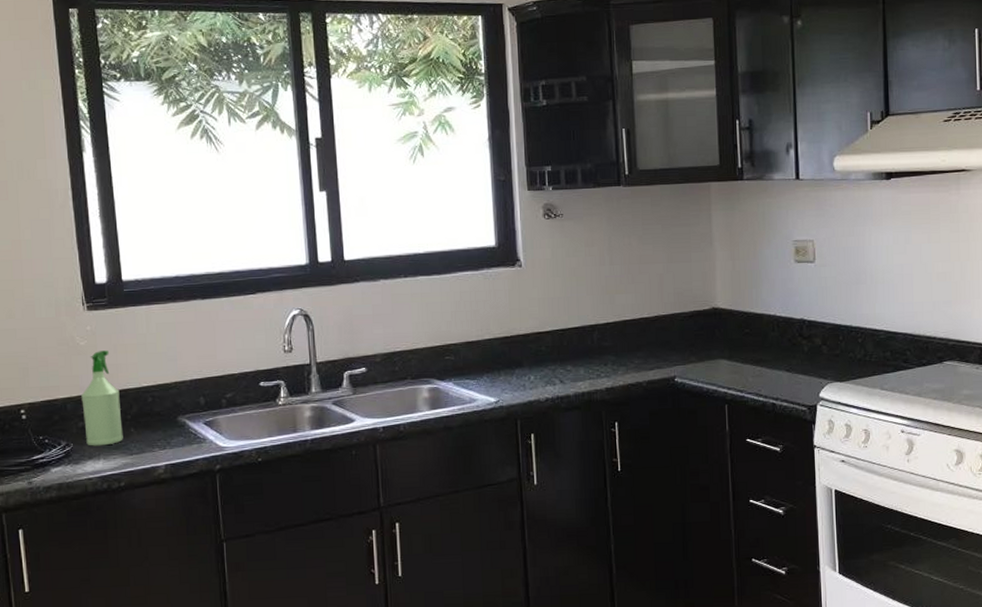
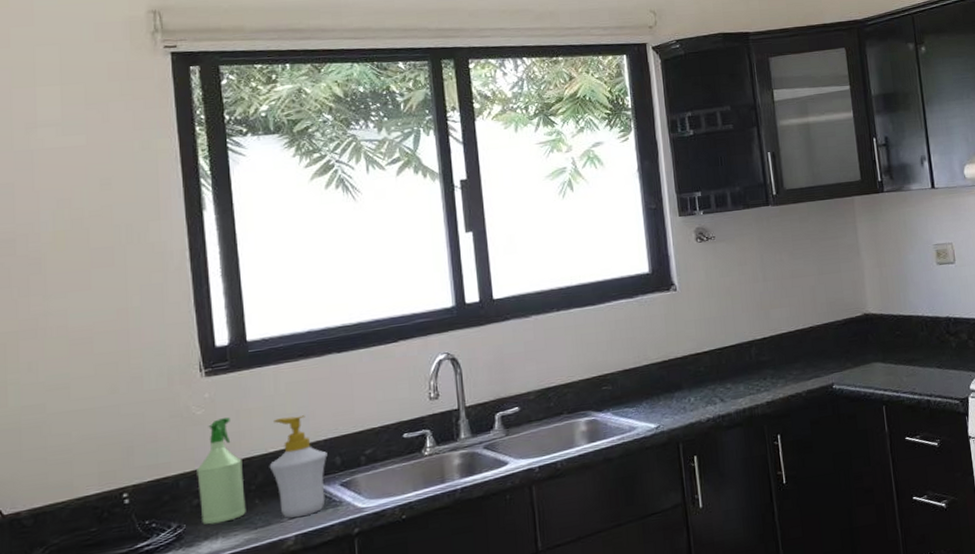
soap bottle: none [142,355,193,448] -> present [269,415,328,518]

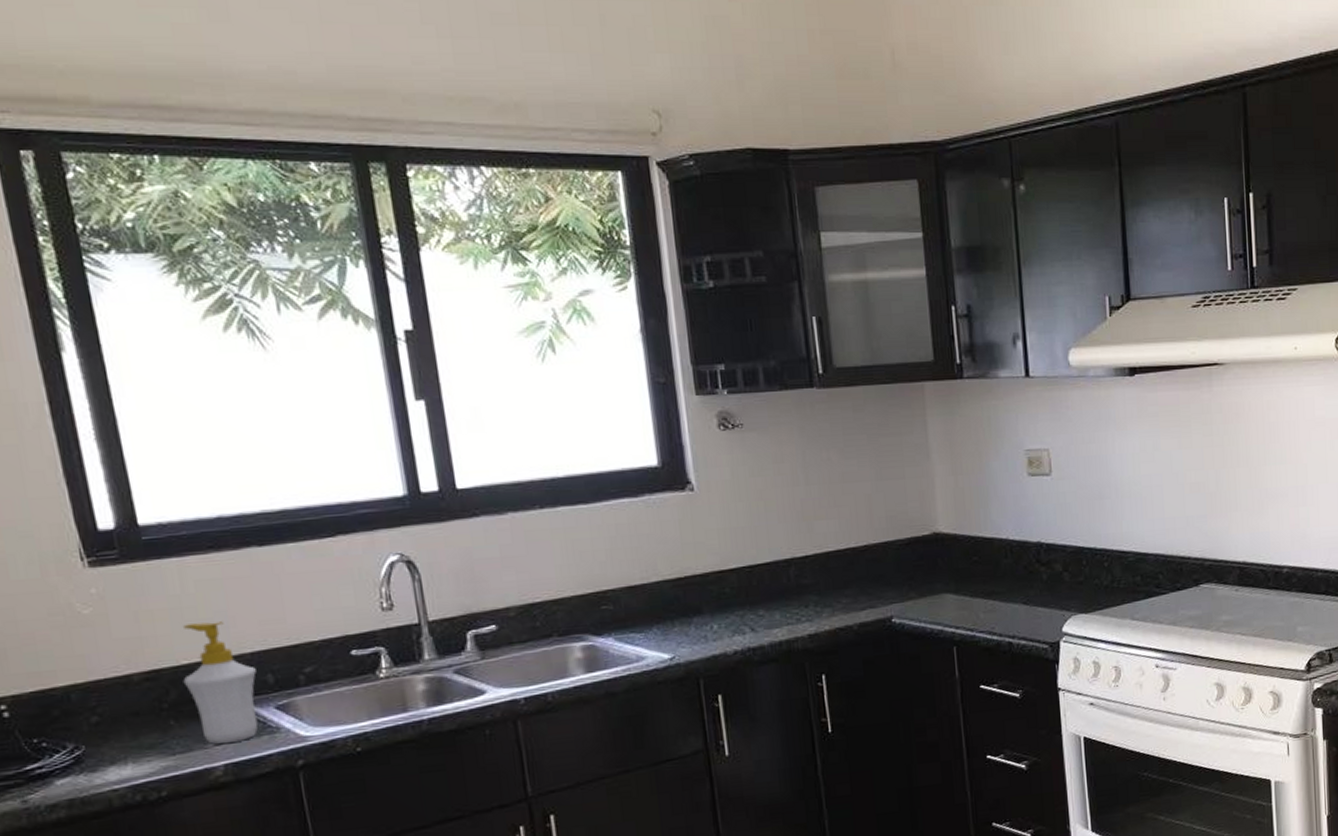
spray bottle: present [197,417,246,525] -> none [91,619,160,748]

